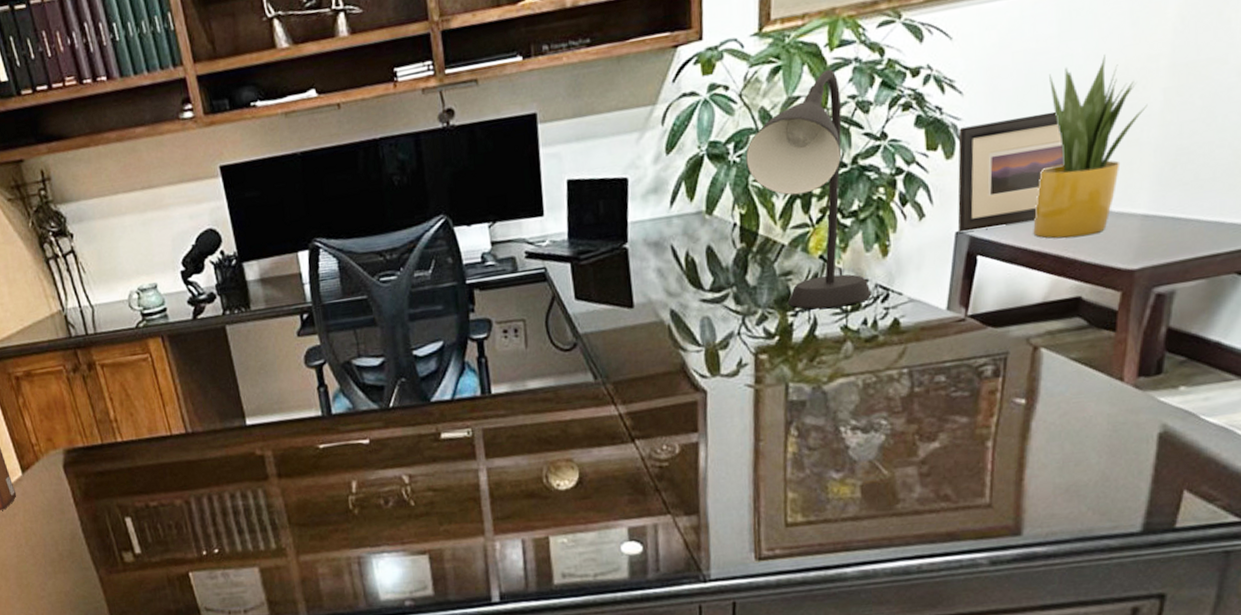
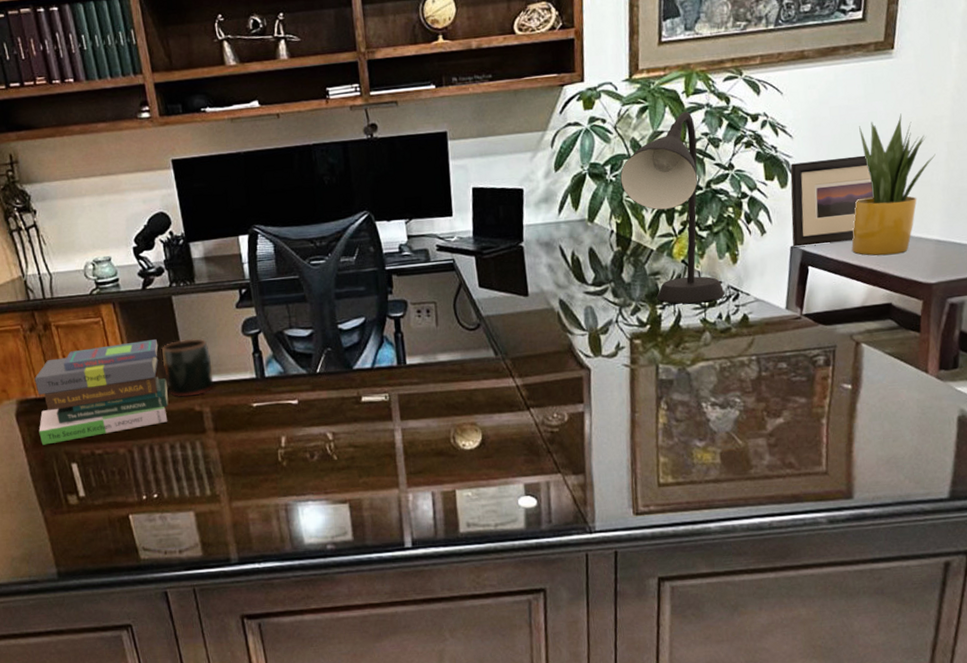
books: none [81,376,227,499] -> present [34,339,169,445]
mug: none [216,373,276,440] -> present [161,338,214,397]

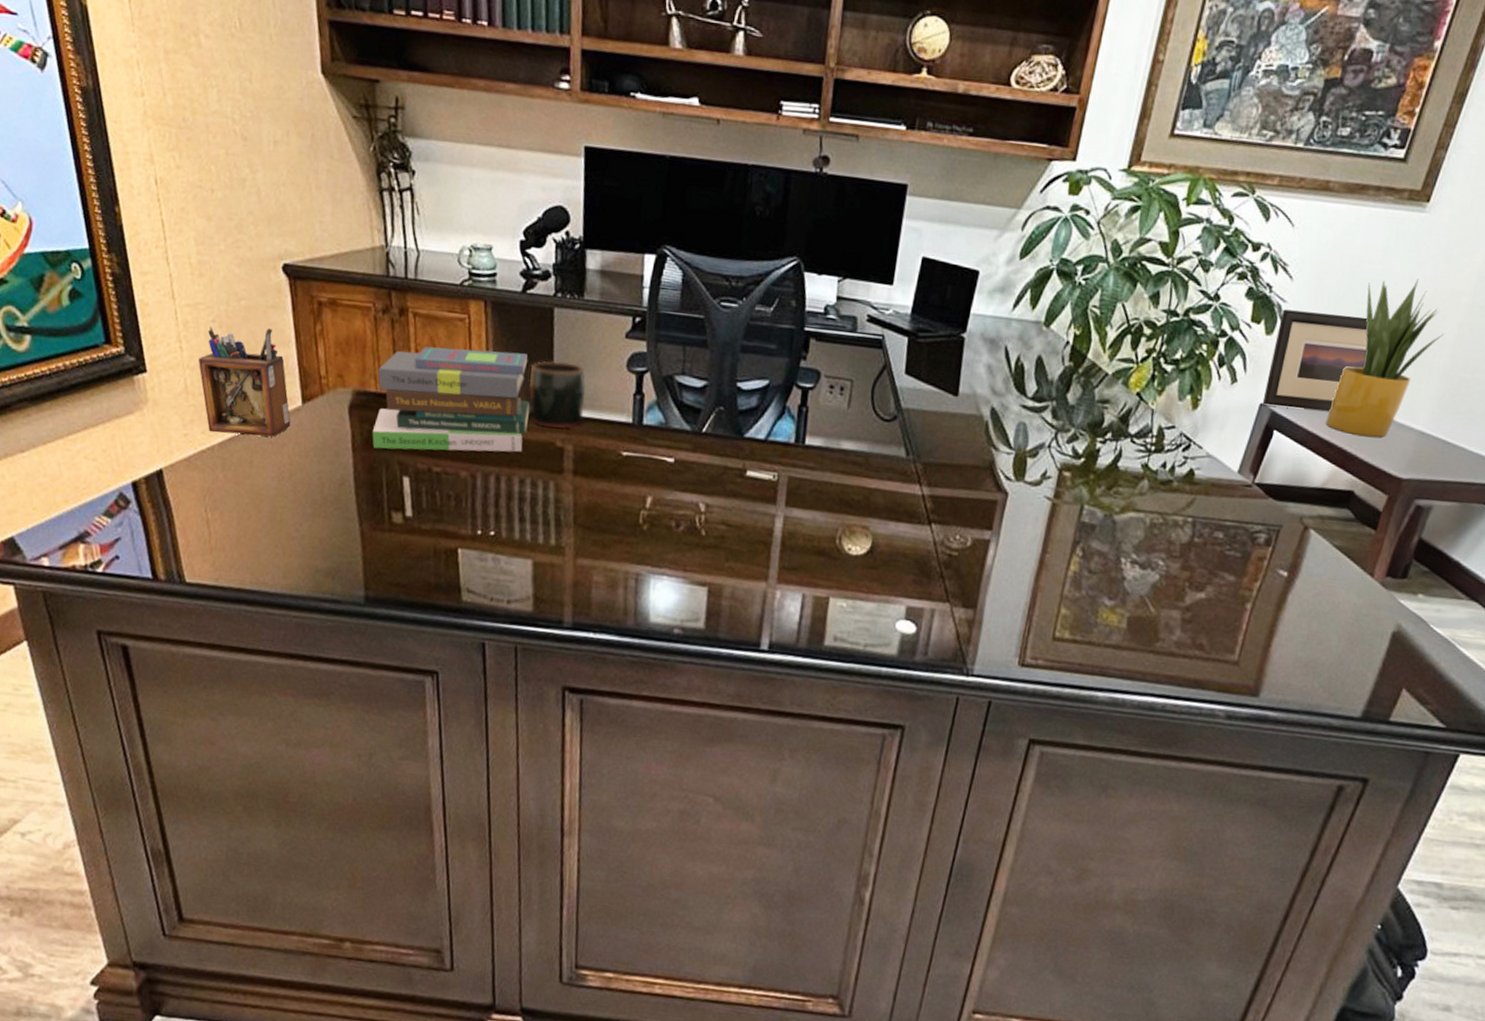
desk lamp: present [620,111,725,304] -> none [1090,221,1188,446]

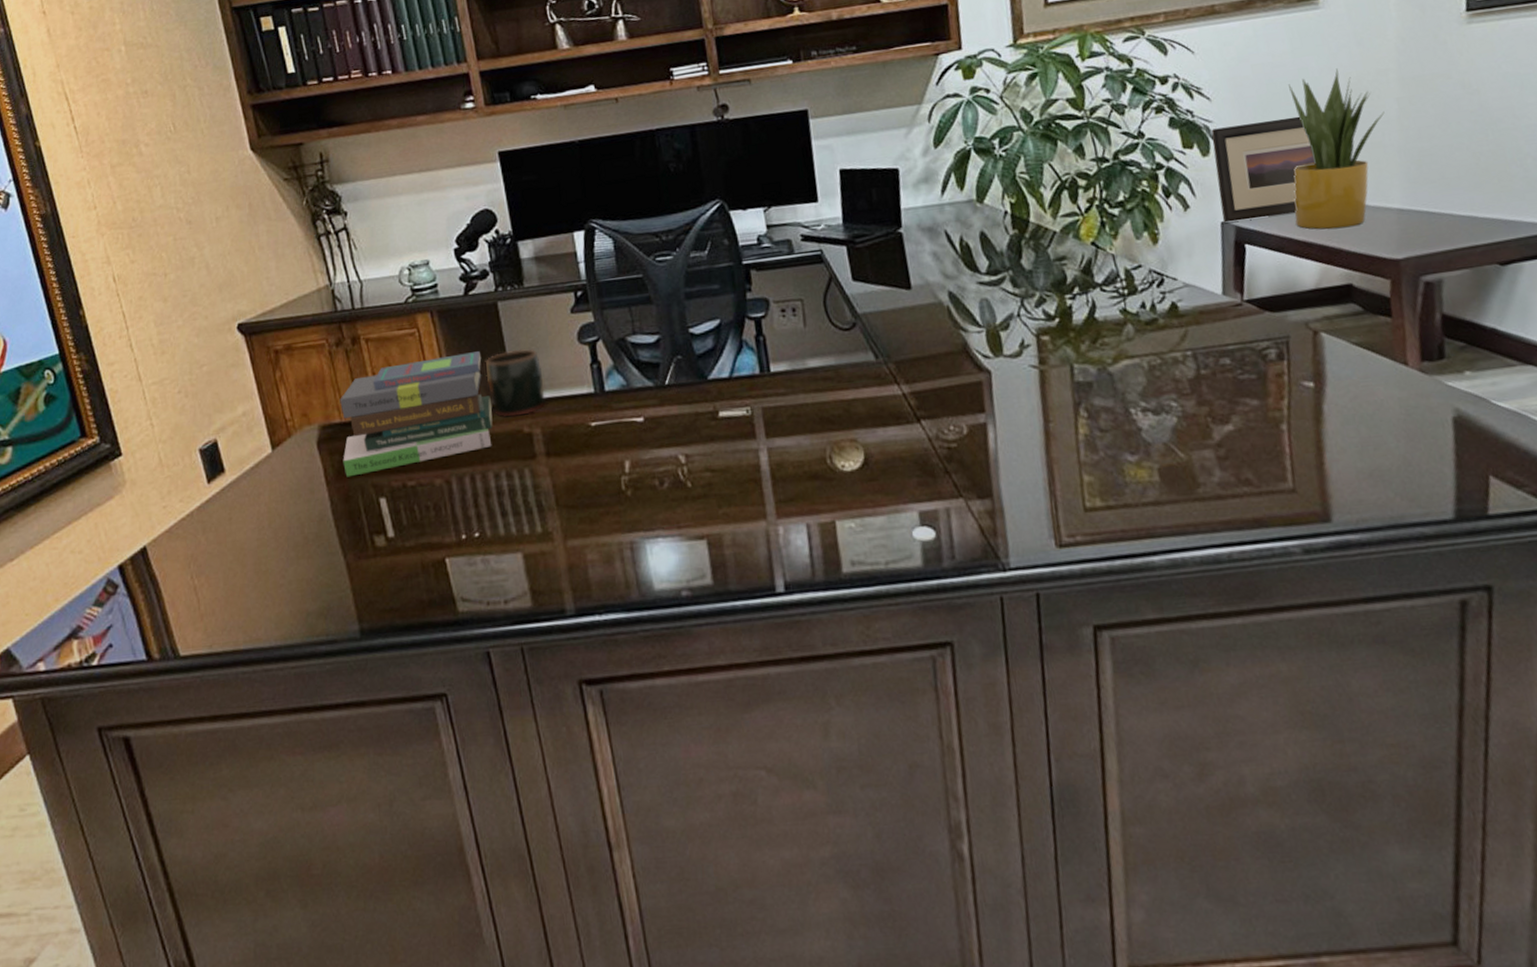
desk organizer: present [199,326,291,437] -> none [170,386,264,499]

